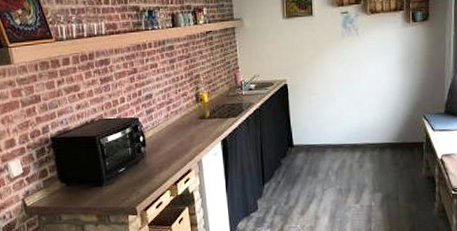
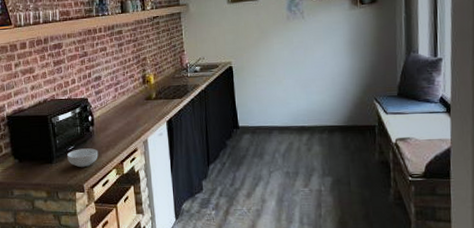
cereal bowl: none [118,170,151,190] -> present [67,148,98,168]

